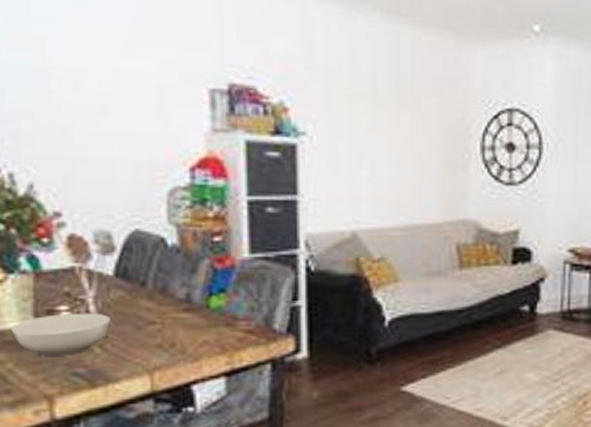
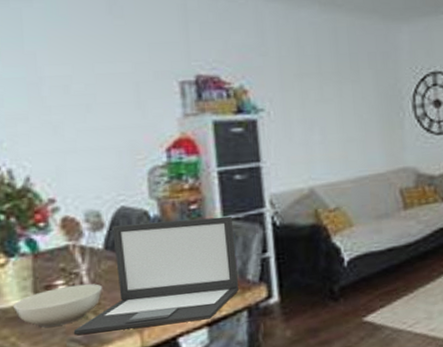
laptop: none [76,250,263,369] -> present [73,216,239,335]

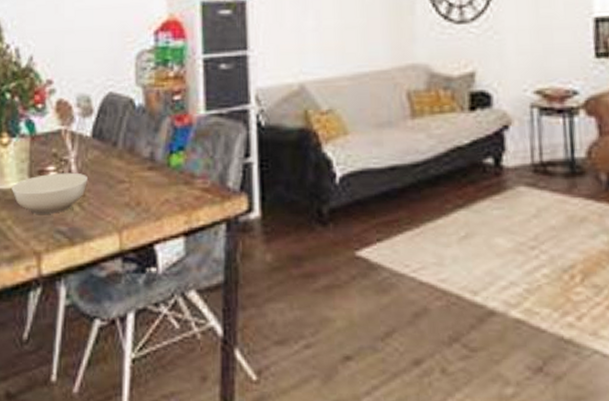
laptop: present [73,216,239,335] -> none [60,111,218,228]

